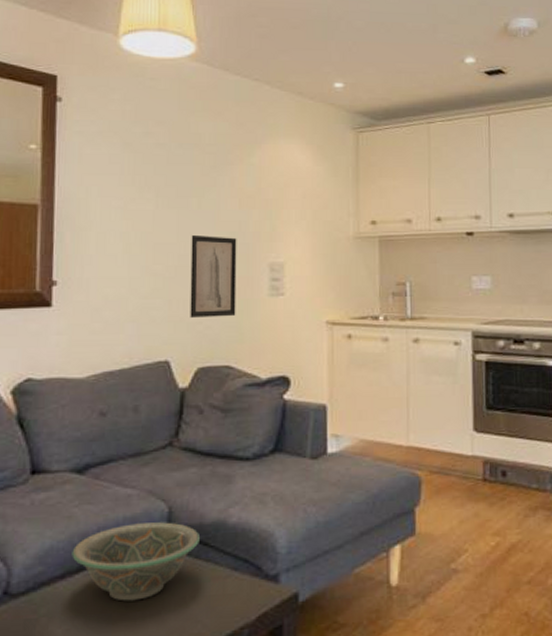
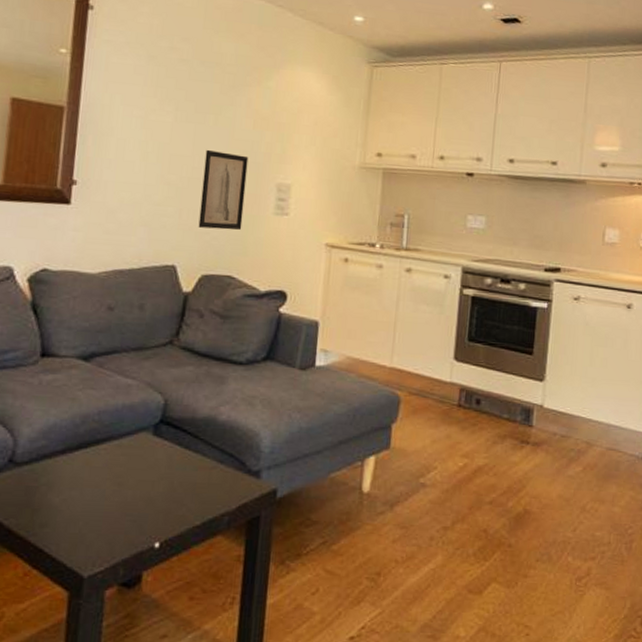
decorative bowl: present [72,522,199,602] -> none [73,411,191,480]

